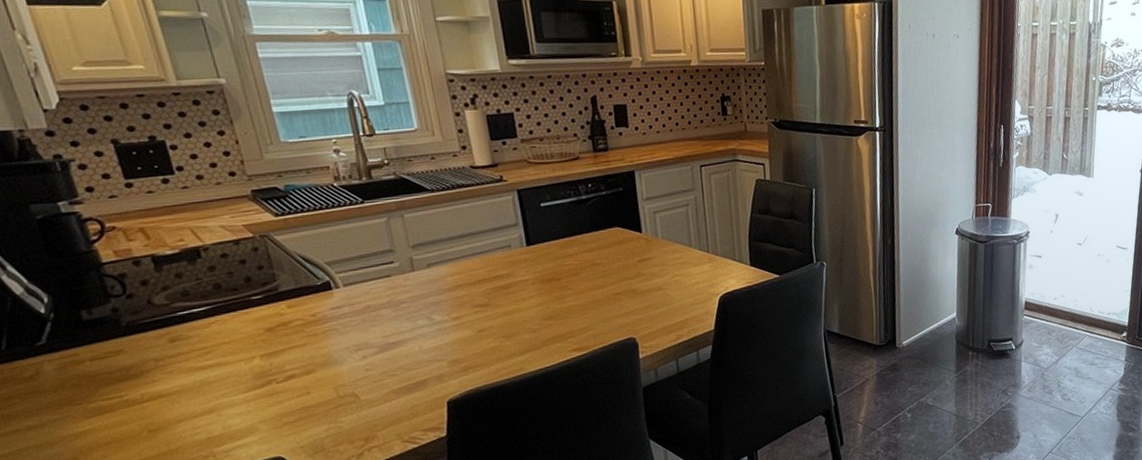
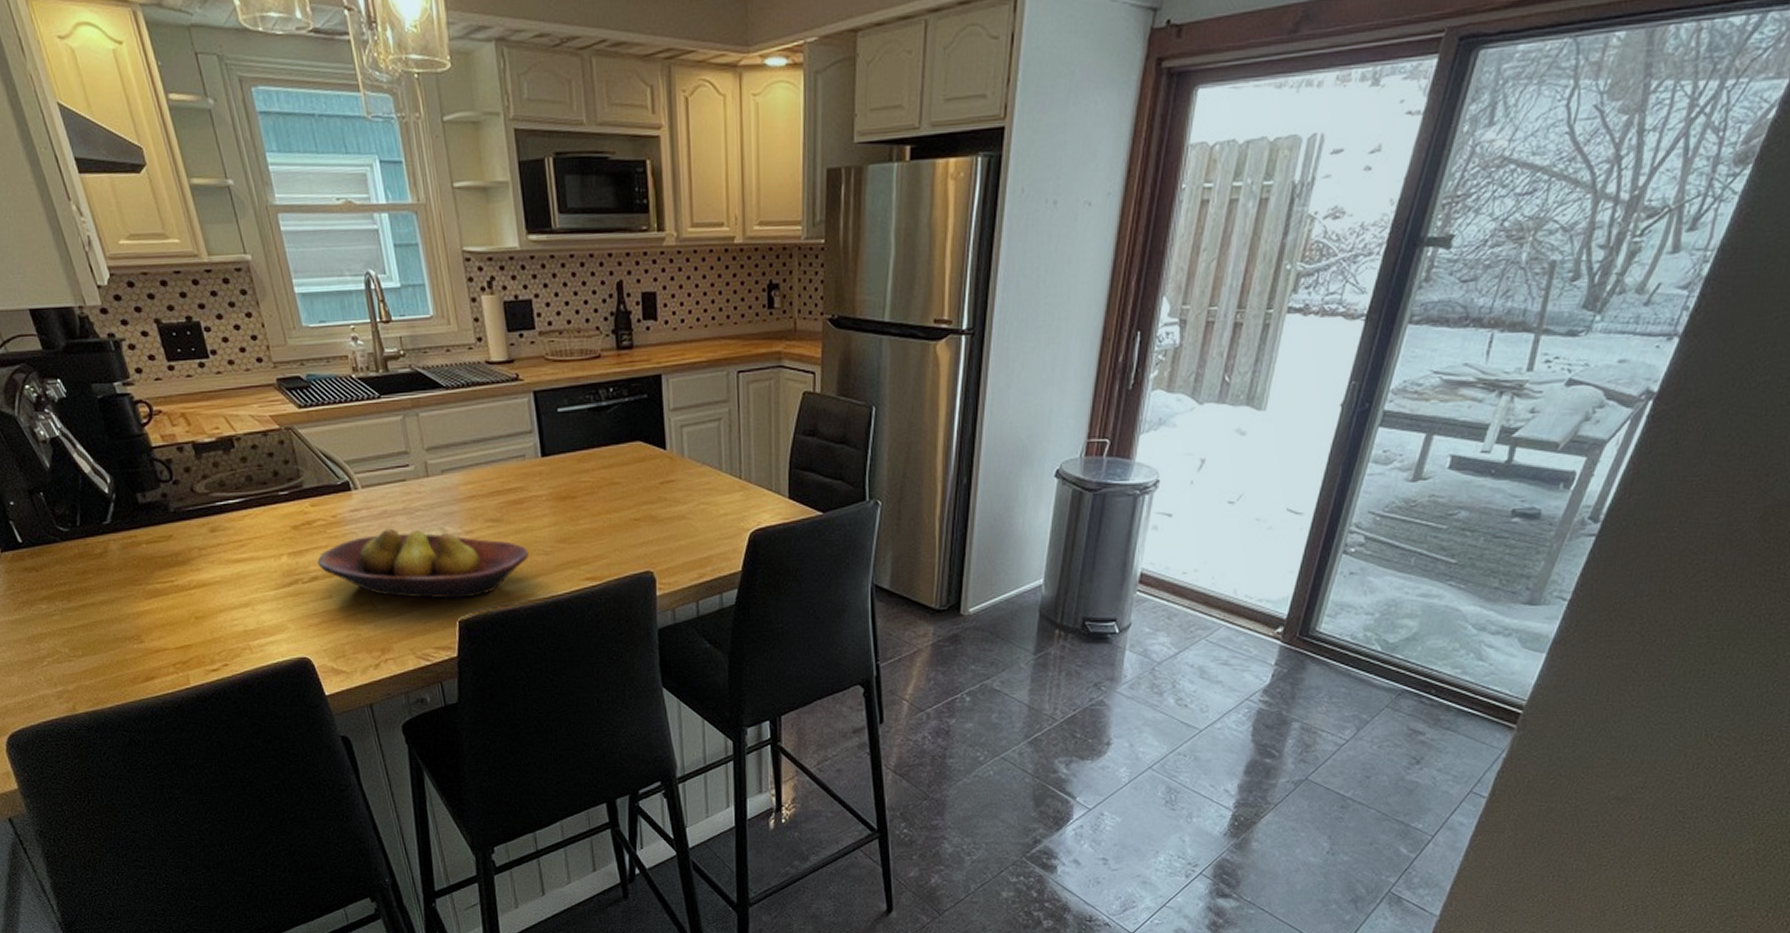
fruit bowl: none [294,320,517,386] -> present [317,528,529,599]

